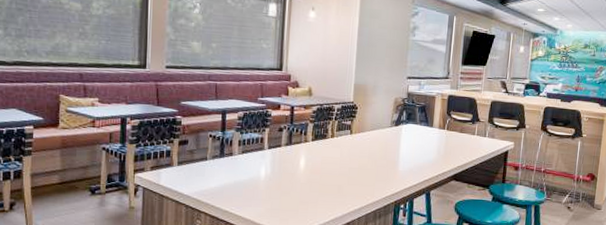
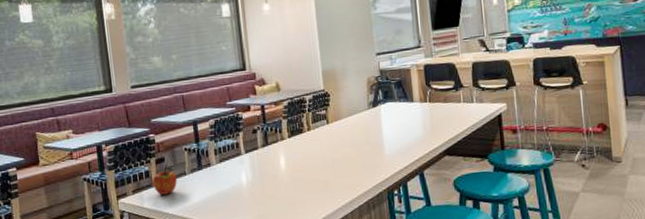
apple: none [172,147,197,176] -> present [152,164,177,195]

